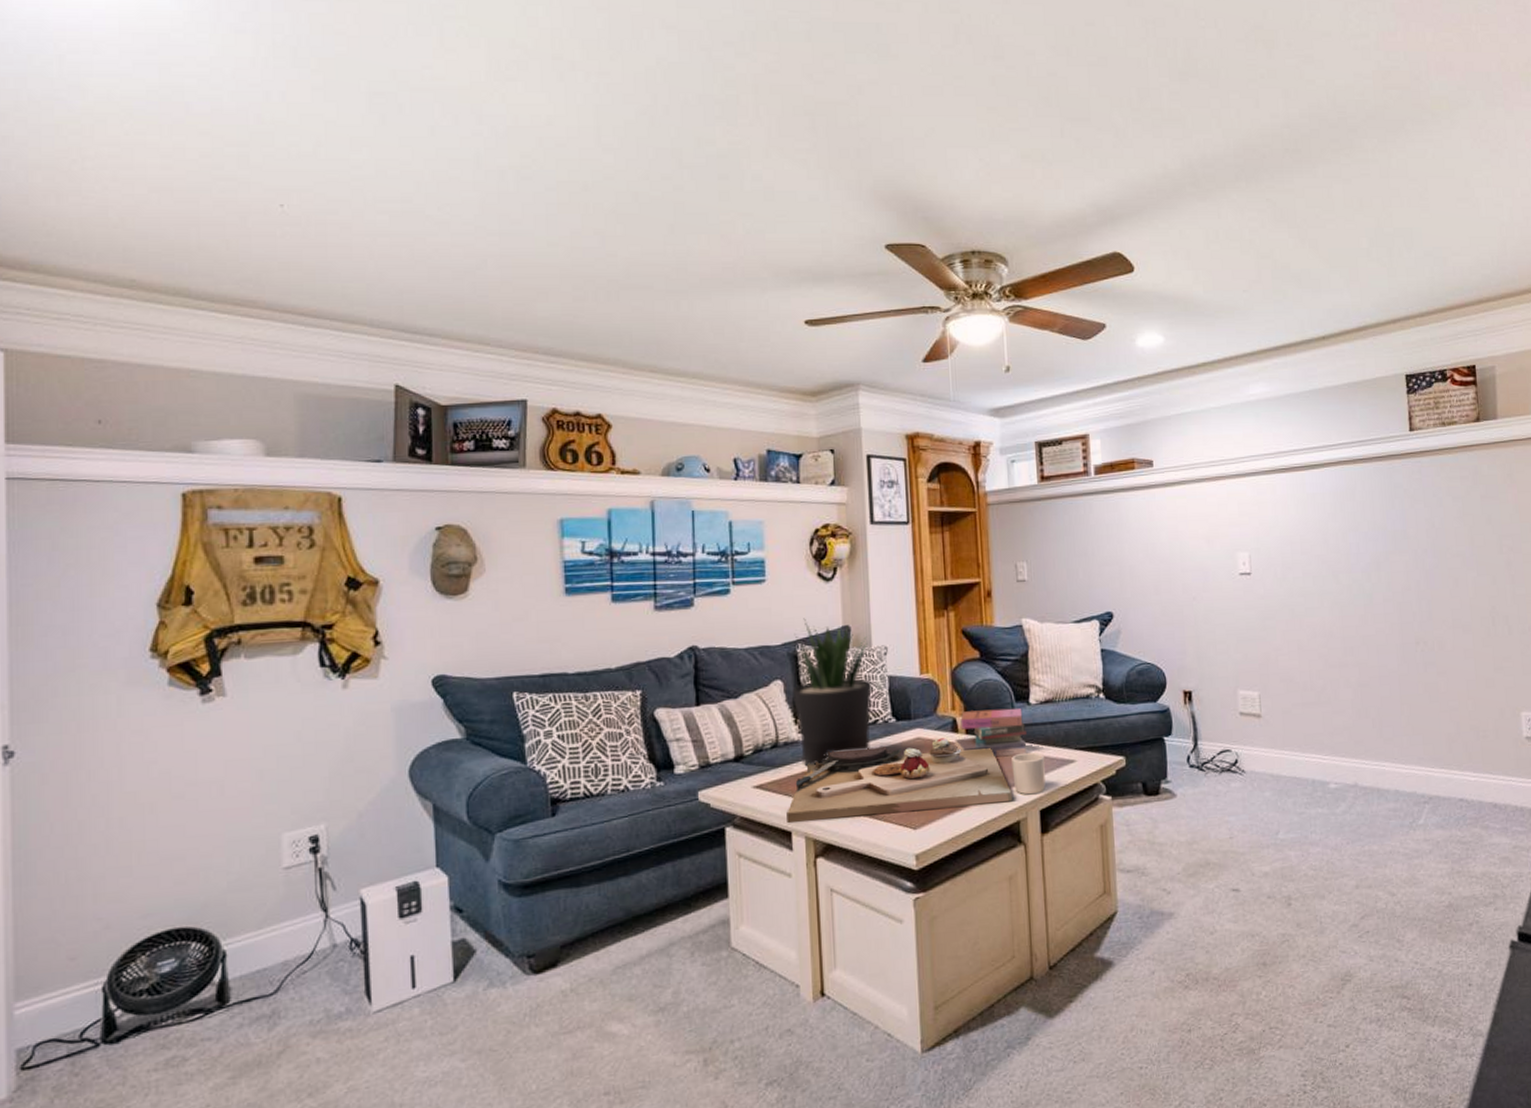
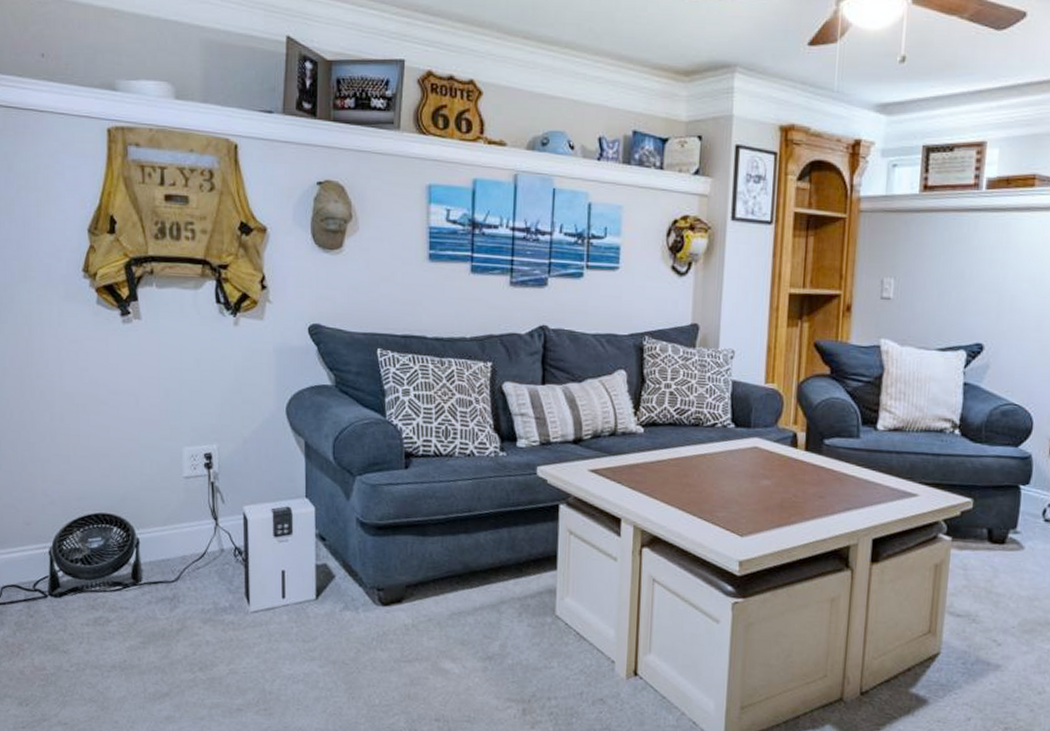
decorative tray: present [786,738,1013,824] -> none [618,447,846,526]
planter: present [792,618,873,766] -> none [635,311,715,459]
books: present [955,707,1027,756] -> none [792,427,870,480]
mug: present [1011,752,1046,795] -> none [848,478,886,522]

